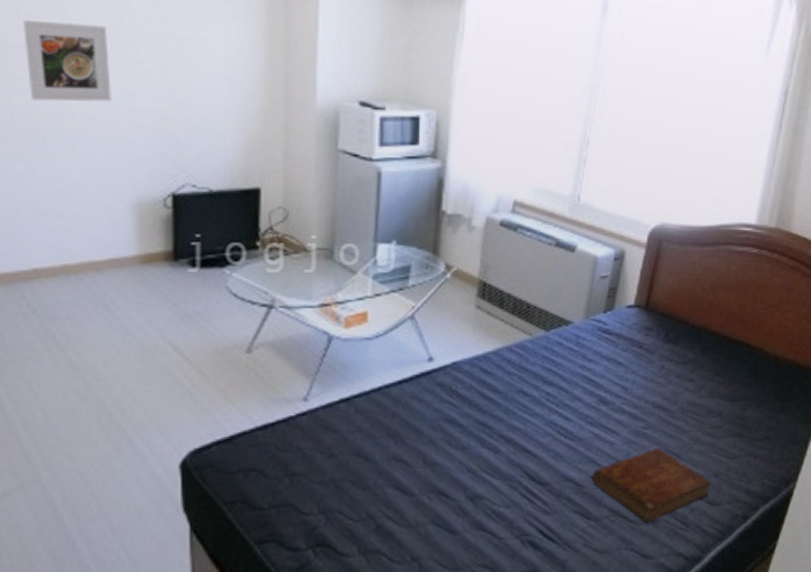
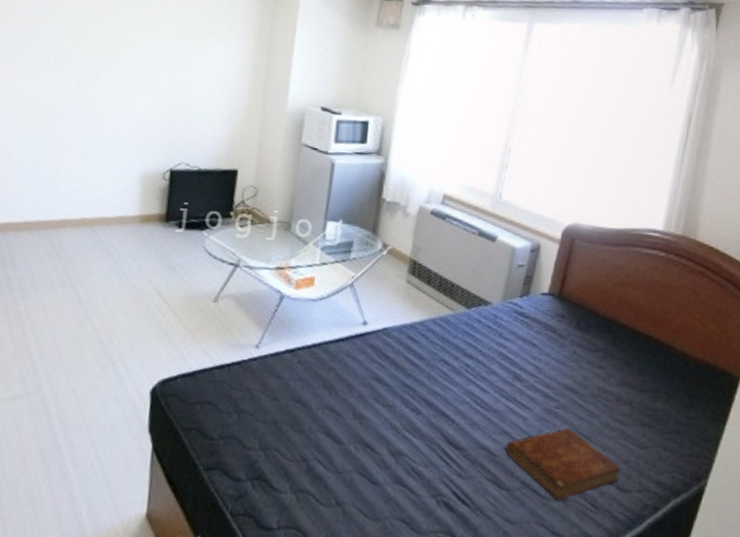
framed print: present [23,21,111,102] -> none [77,37,138,98]

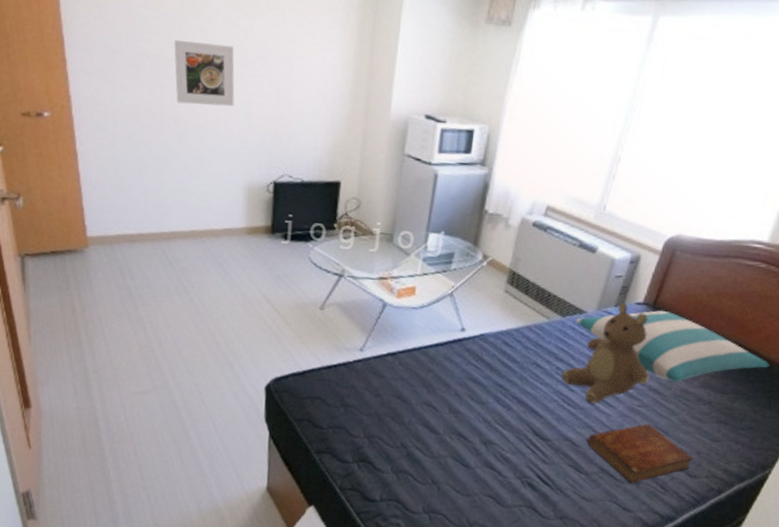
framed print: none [77,37,138,98] -> present [174,40,235,107]
teddy bear: none [471,292,563,406] -> present [561,301,649,404]
pillow: none [482,300,685,380] -> present [576,310,769,382]

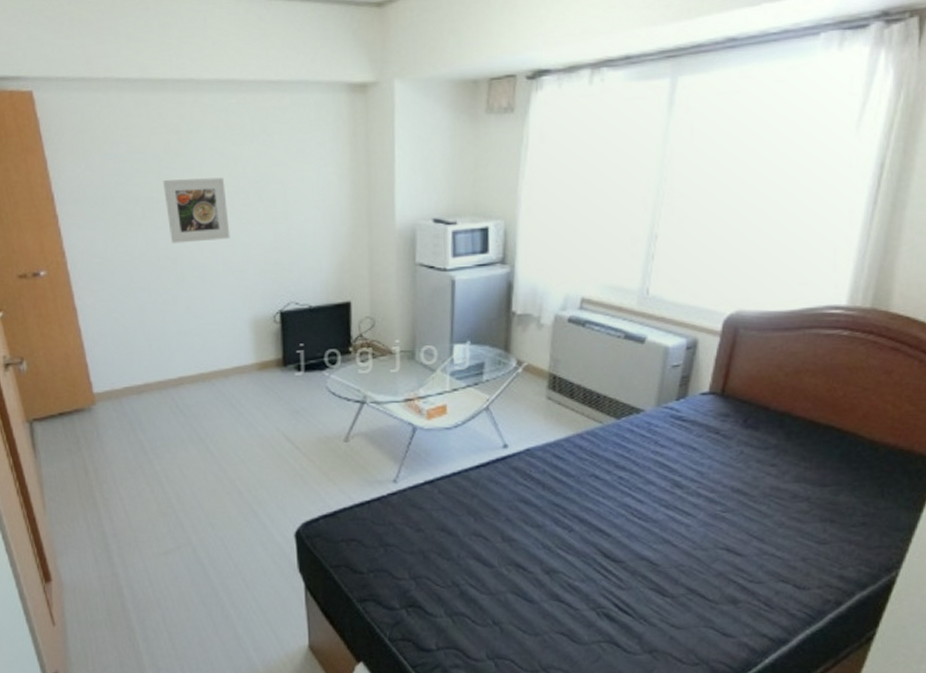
teddy bear: present [561,301,649,404] -> none [626,394,729,514]
pillow: present [576,310,769,382] -> none [634,398,874,479]
bible: present [587,423,693,484] -> none [668,530,799,604]

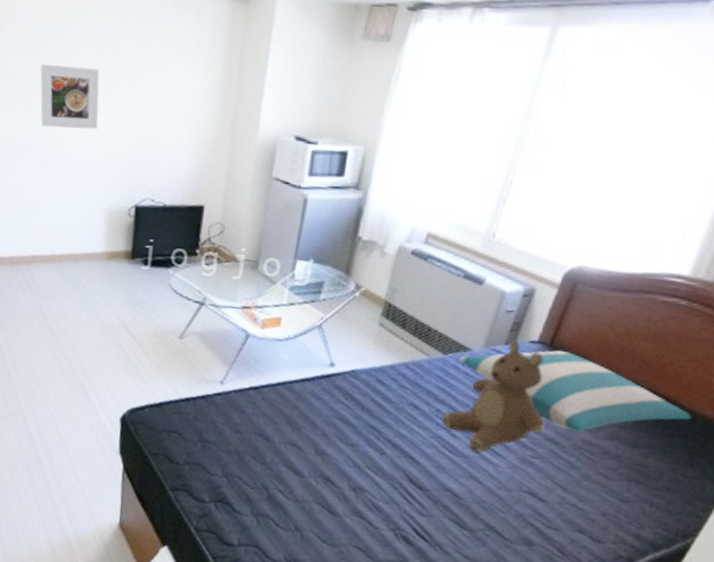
teddy bear: none [626,394,729,514] -> present [442,339,545,452]
pillow: none [634,398,874,479] -> present [460,350,691,432]

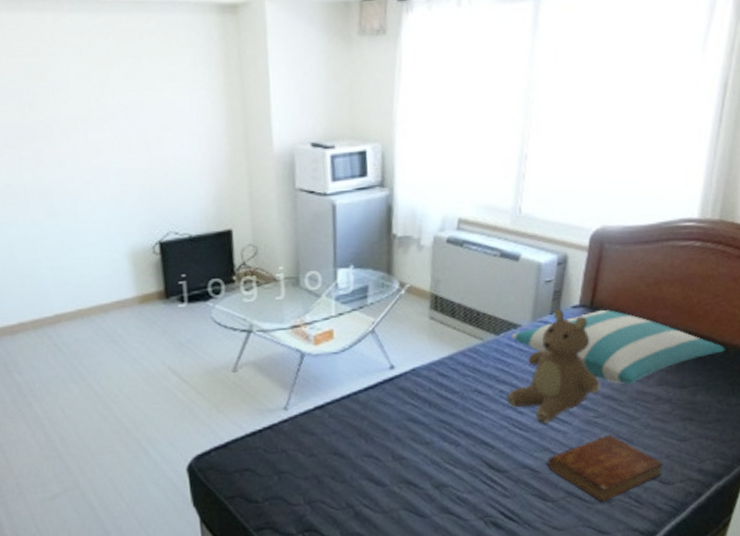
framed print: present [40,64,100,130] -> none [25,103,102,174]
bible: none [471,476,598,545] -> present [547,434,664,503]

